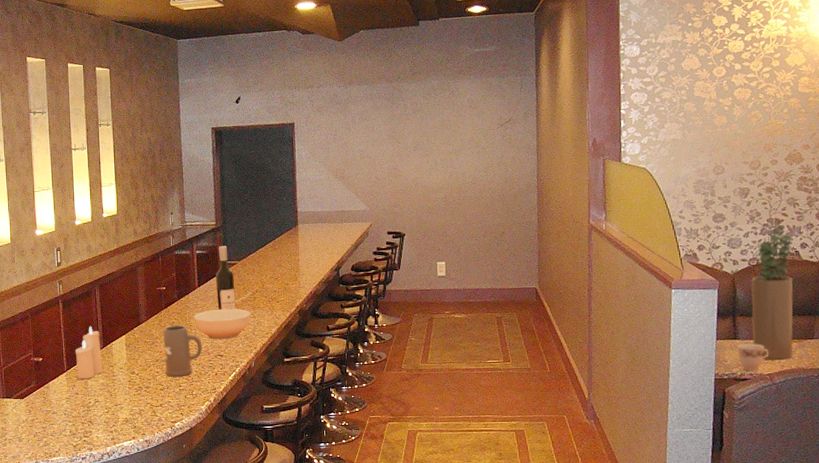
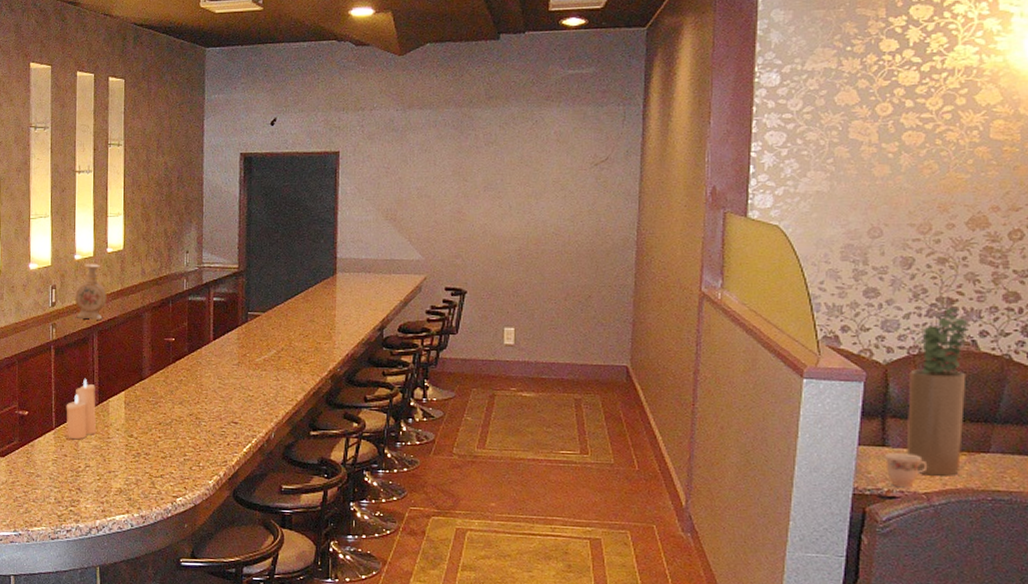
decorative bottle: none [76,227,105,276] -> present [74,263,107,320]
beer mug: present [163,325,203,377] -> none [168,384,214,444]
bowl: present [193,308,251,340] -> none [206,367,273,404]
bottle: present [216,246,236,311] -> none [234,294,257,370]

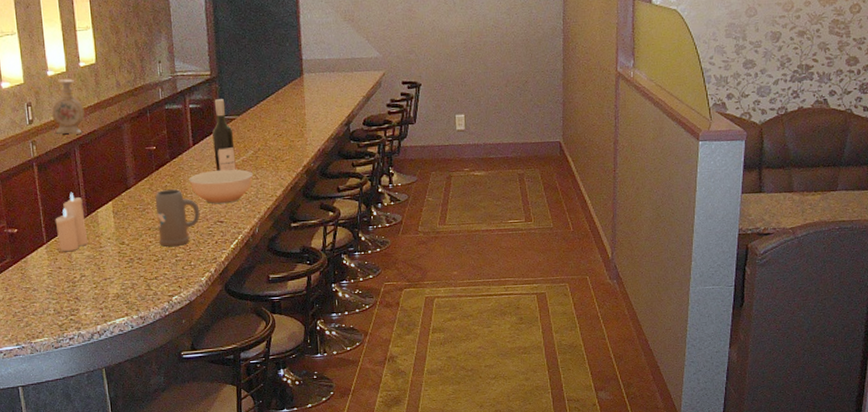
beer mug: none [168,384,214,444] -> present [155,189,200,247]
bowl: none [206,367,273,404] -> present [189,169,253,204]
bottle: none [234,294,257,370] -> present [212,99,236,172]
teacup: present [884,453,928,488] -> none [761,197,793,226]
vase: present [906,299,969,476] -> none [777,65,821,214]

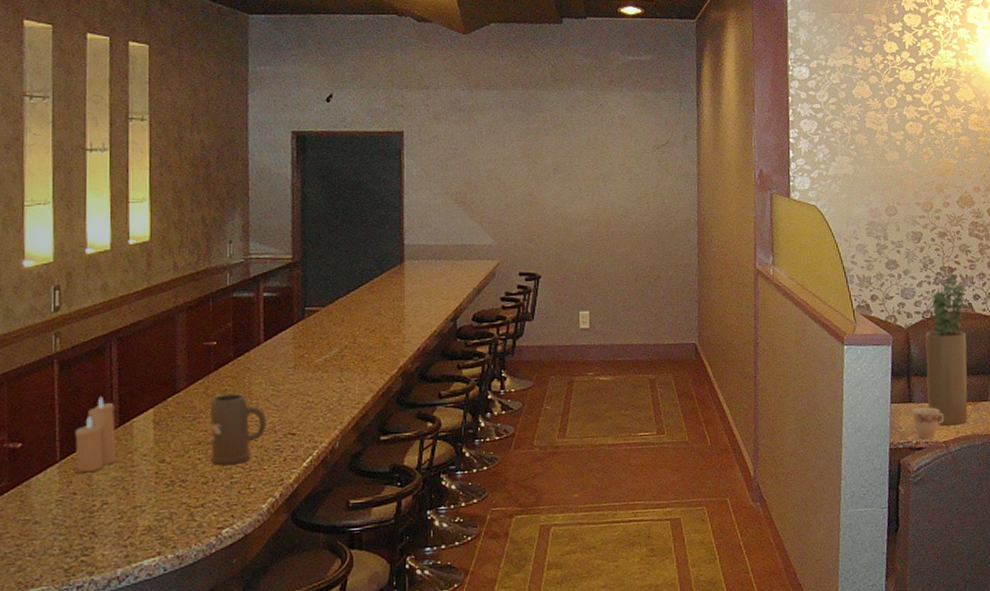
decorative bottle: present [50,78,85,135] -> none [85,257,129,325]
bowl: present [189,169,253,204] -> none [256,370,336,413]
bottle: present [212,99,236,172] -> none [290,287,316,373]
teacup: none [761,197,793,226] -> present [911,407,945,439]
vase: none [777,65,821,214] -> present [925,267,968,426]

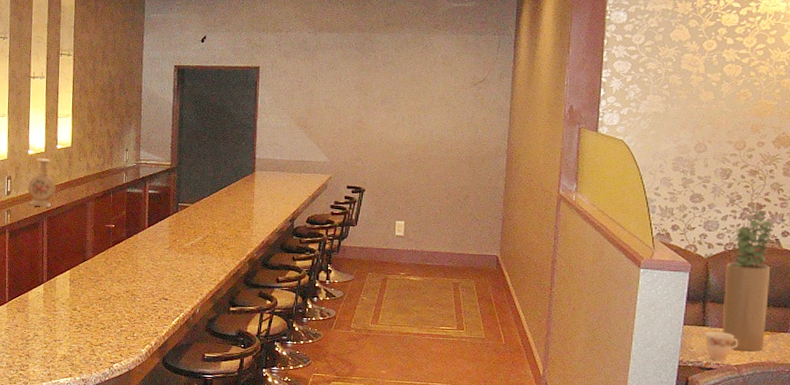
candle: present [74,396,117,473] -> none [18,258,45,312]
decorative bottle: none [85,257,129,325] -> present [27,157,56,207]
beer mug: present [210,394,267,465] -> none [107,265,148,317]

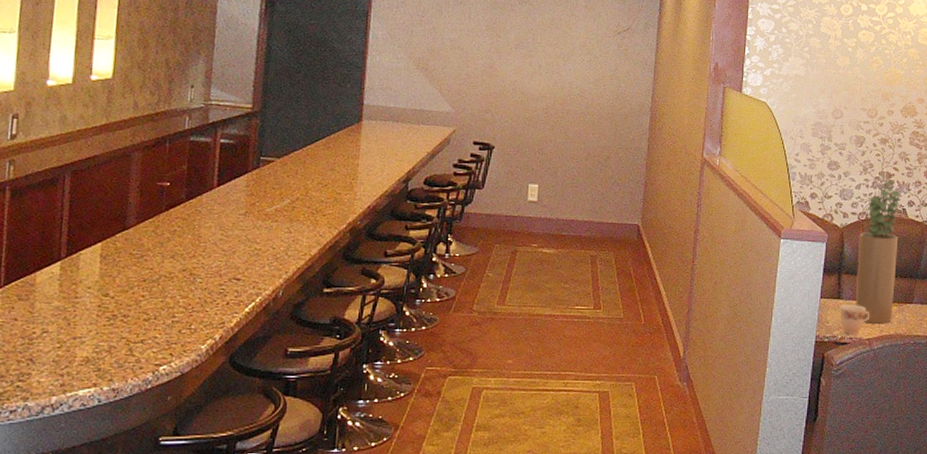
decorative bottle: present [27,157,56,207] -> none [42,90,87,158]

